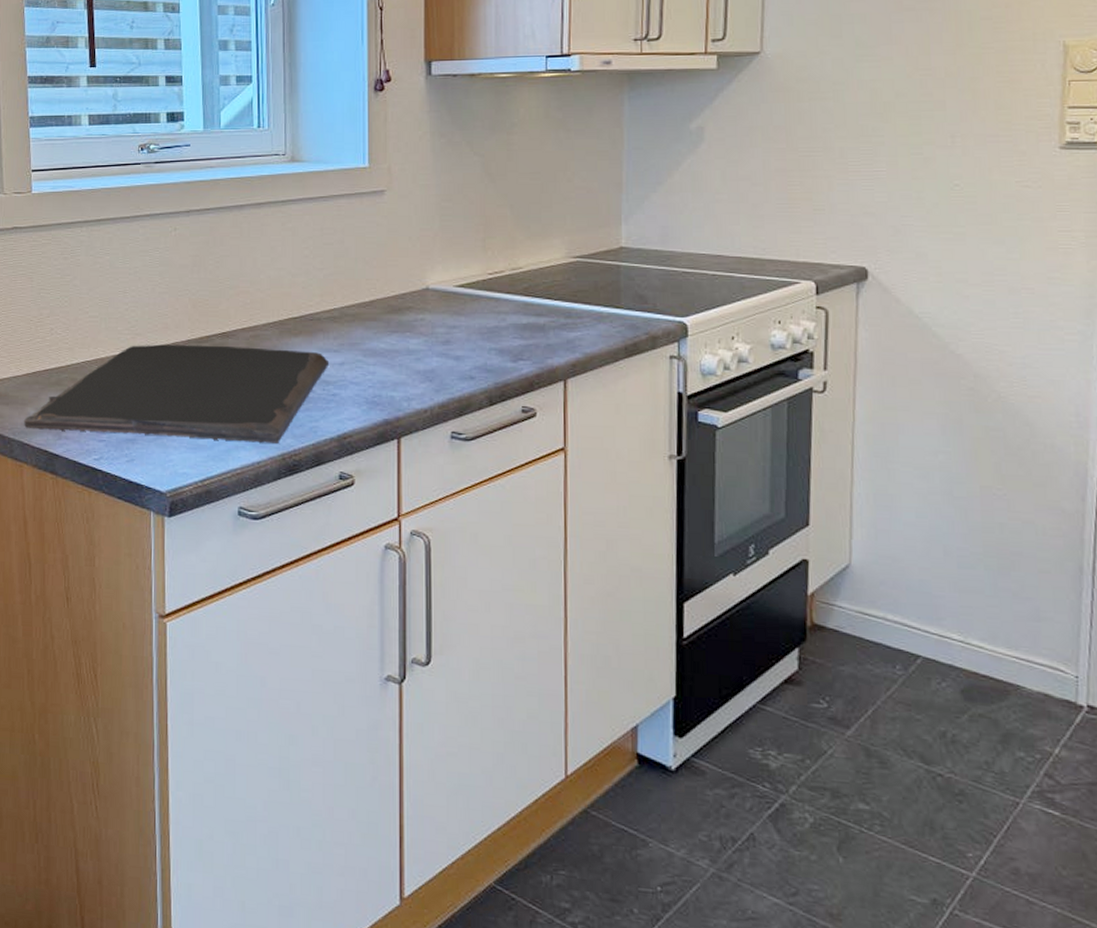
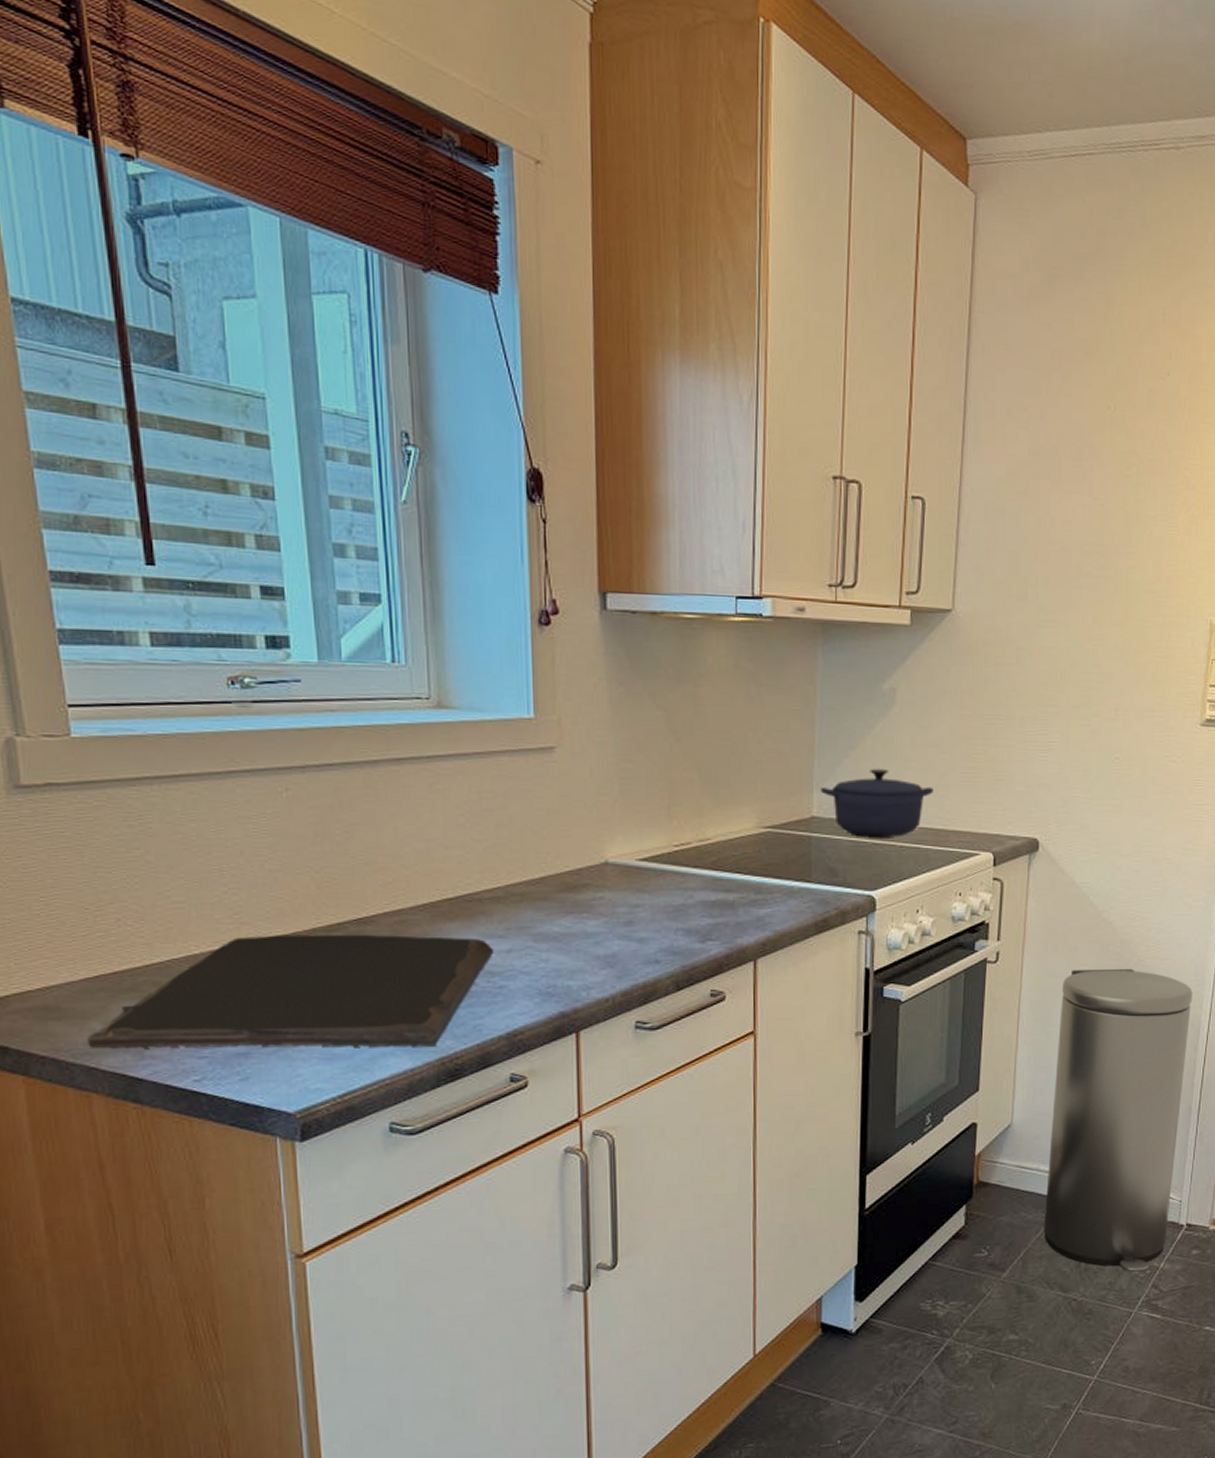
cooking pot: none [628,201,746,266] -> present [819,768,933,837]
pedal bin: none [895,403,1074,755] -> present [1044,968,1193,1272]

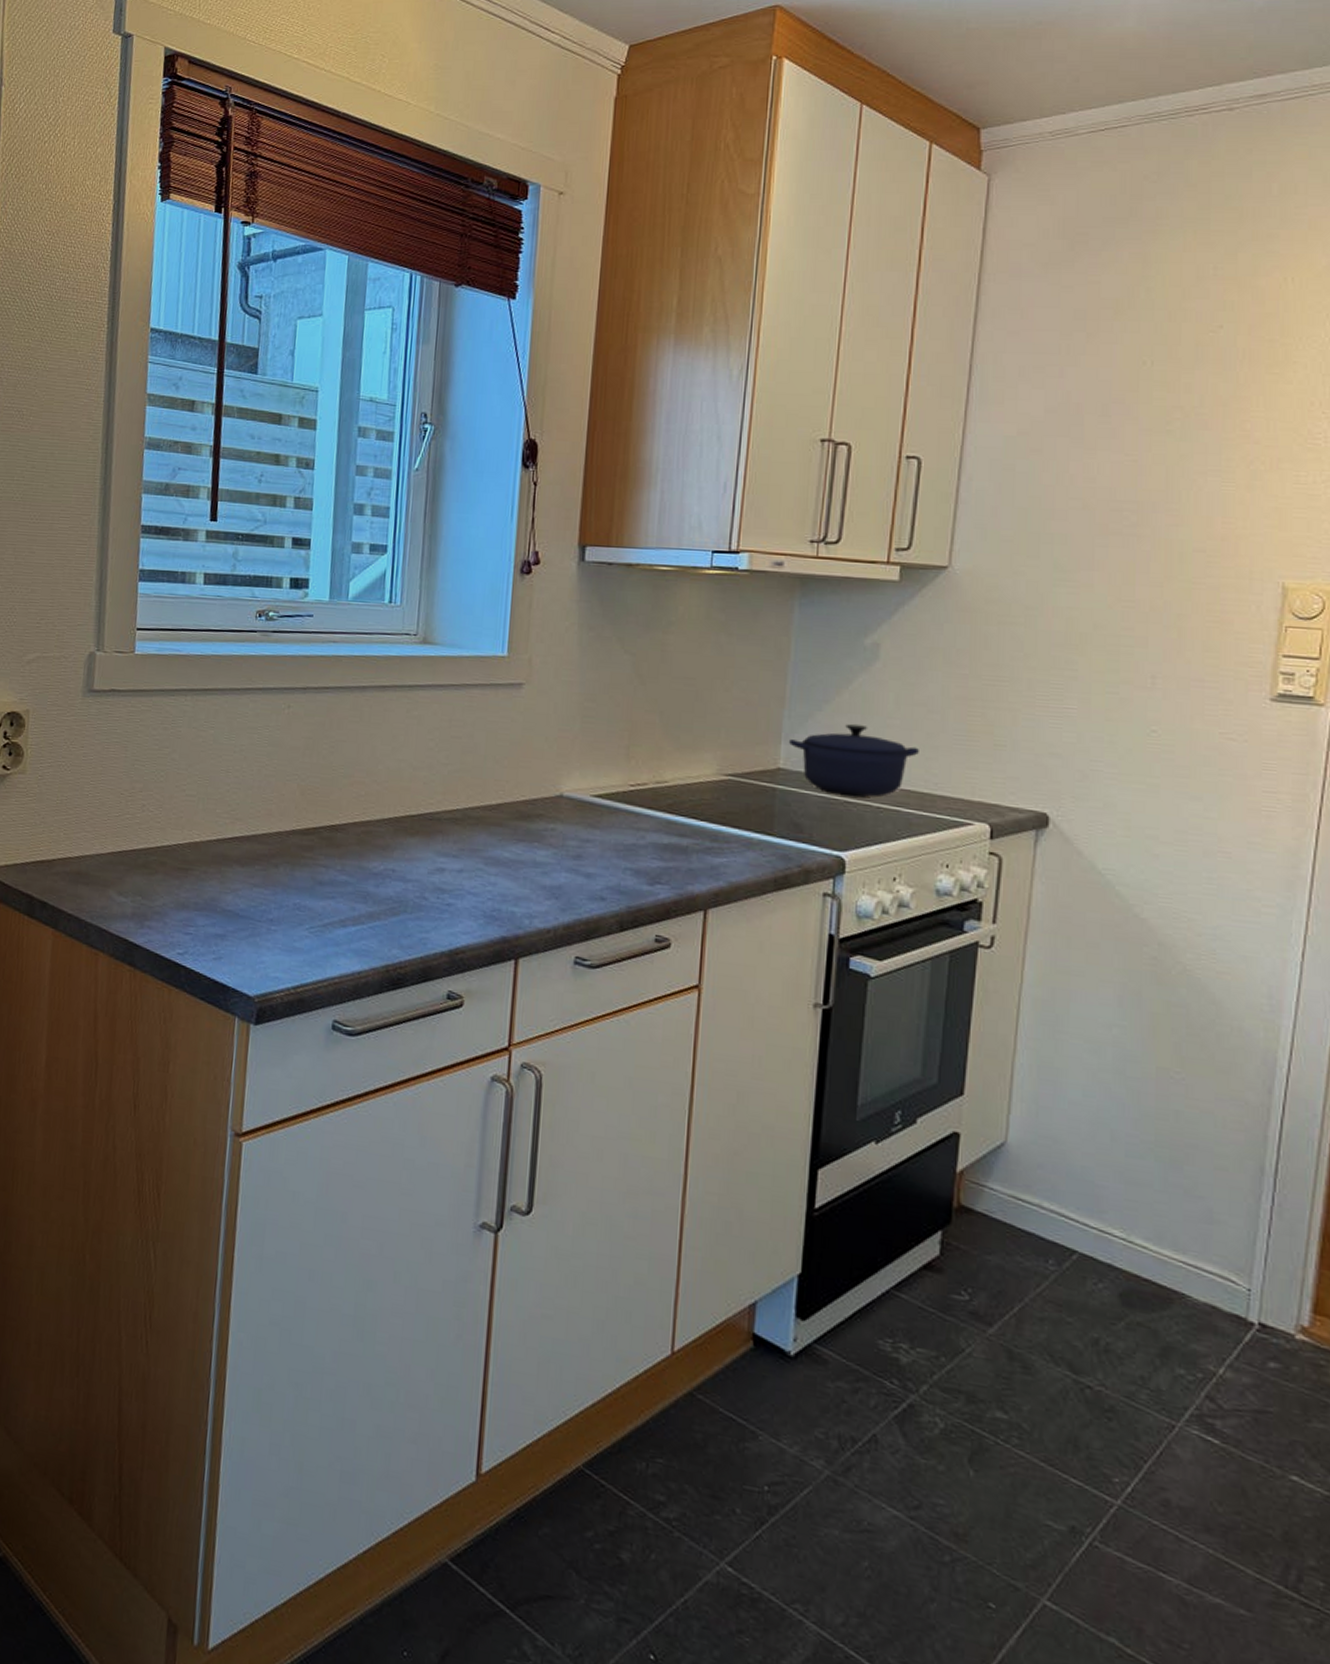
cutting board: present [86,934,495,1049] -> none [103,830,447,955]
pedal bin: present [1044,968,1193,1272] -> none [1046,969,1264,1374]

